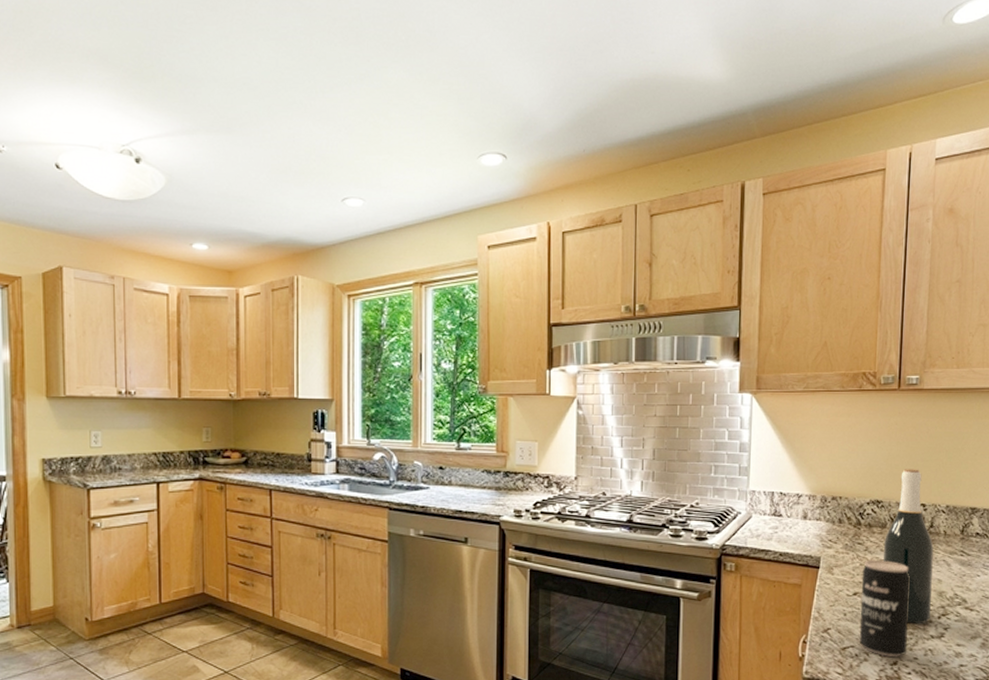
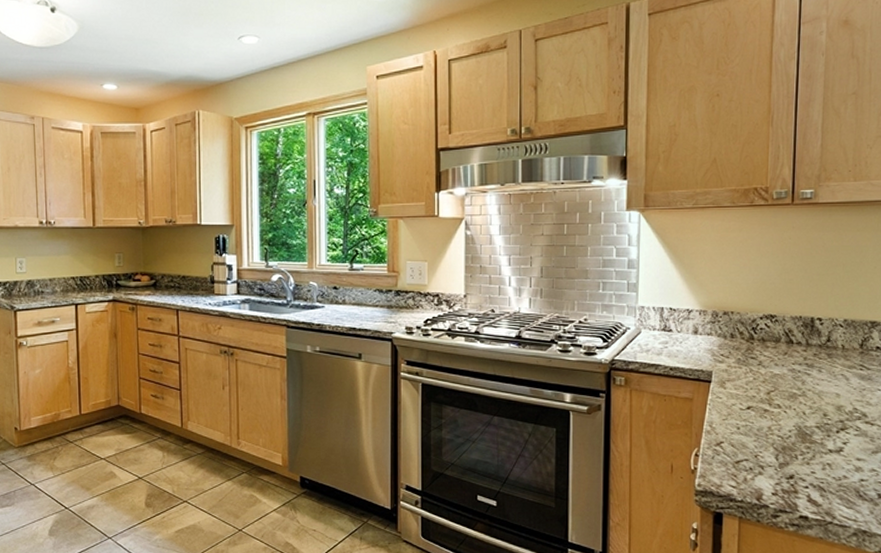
beverage can: present [859,559,910,657] -> none [753,374,806,470]
wine bottle: present [884,469,934,623] -> none [778,283,831,438]

